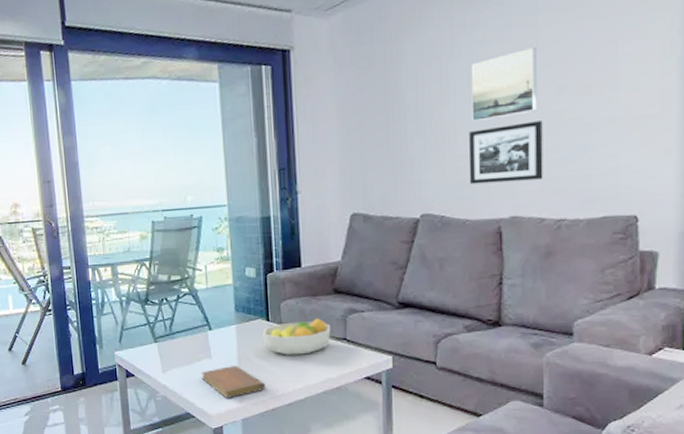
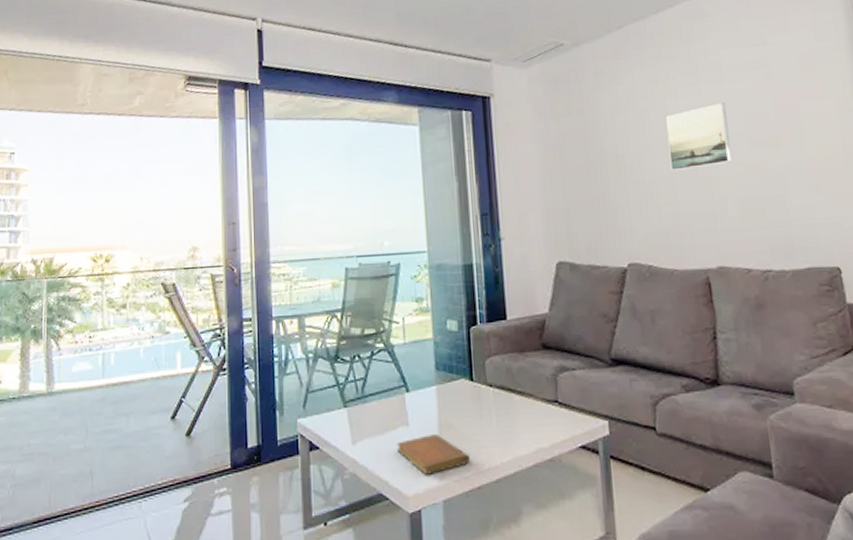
fruit bowl: present [262,318,331,355] -> none [465,377,541,421]
picture frame: present [469,121,543,185] -> none [669,172,746,233]

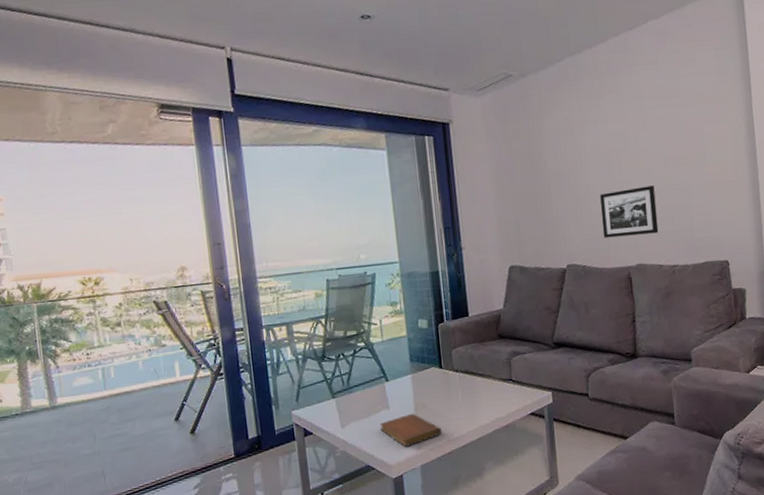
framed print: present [665,102,732,172] -> none [597,126,650,187]
picture frame: none [669,172,746,233] -> present [600,185,659,238]

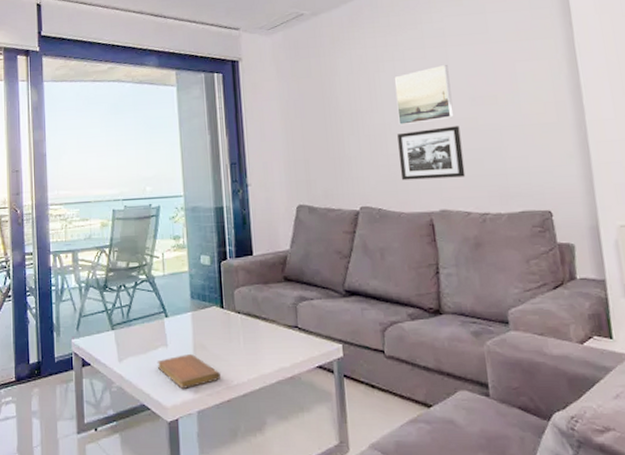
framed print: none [597,126,650,187] -> present [394,64,454,126]

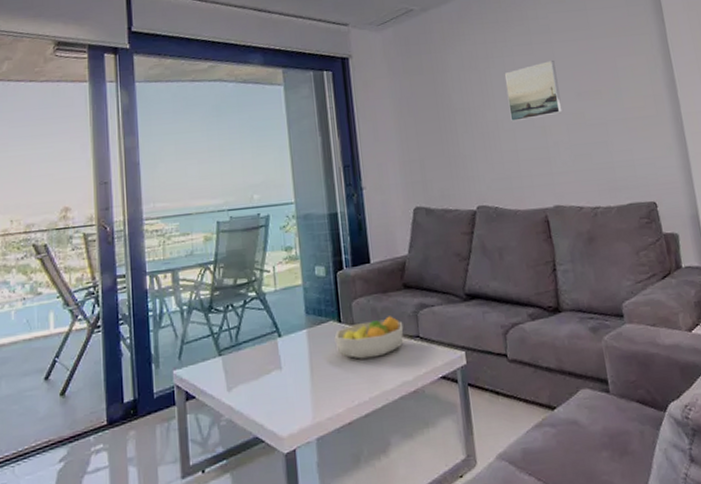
notebook: present [157,353,222,389] -> none [270,374,341,415]
fruit bowl: none [217,306,283,343] -> present [334,316,404,359]
picture frame: present [397,126,466,181] -> none [510,121,576,178]

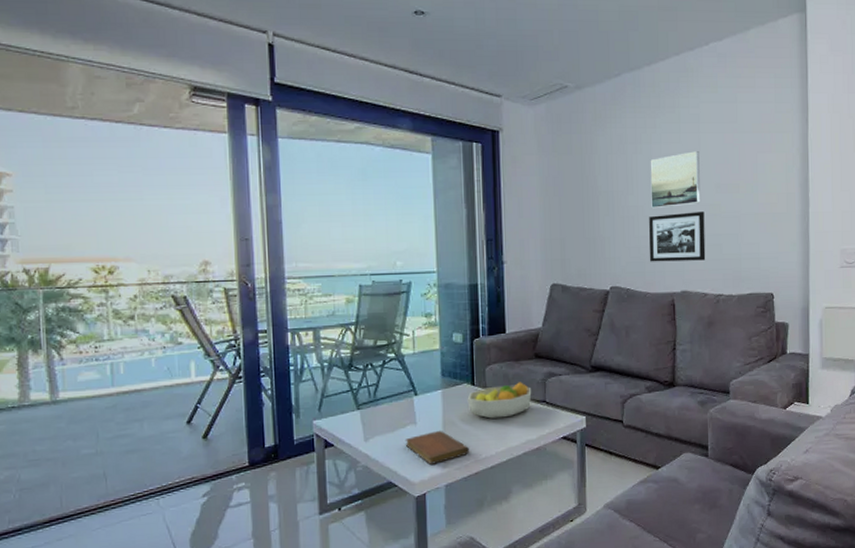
notebook: none [270,374,341,415] -> present [405,430,470,465]
picture frame: none [510,121,576,178] -> present [649,212,706,262]

